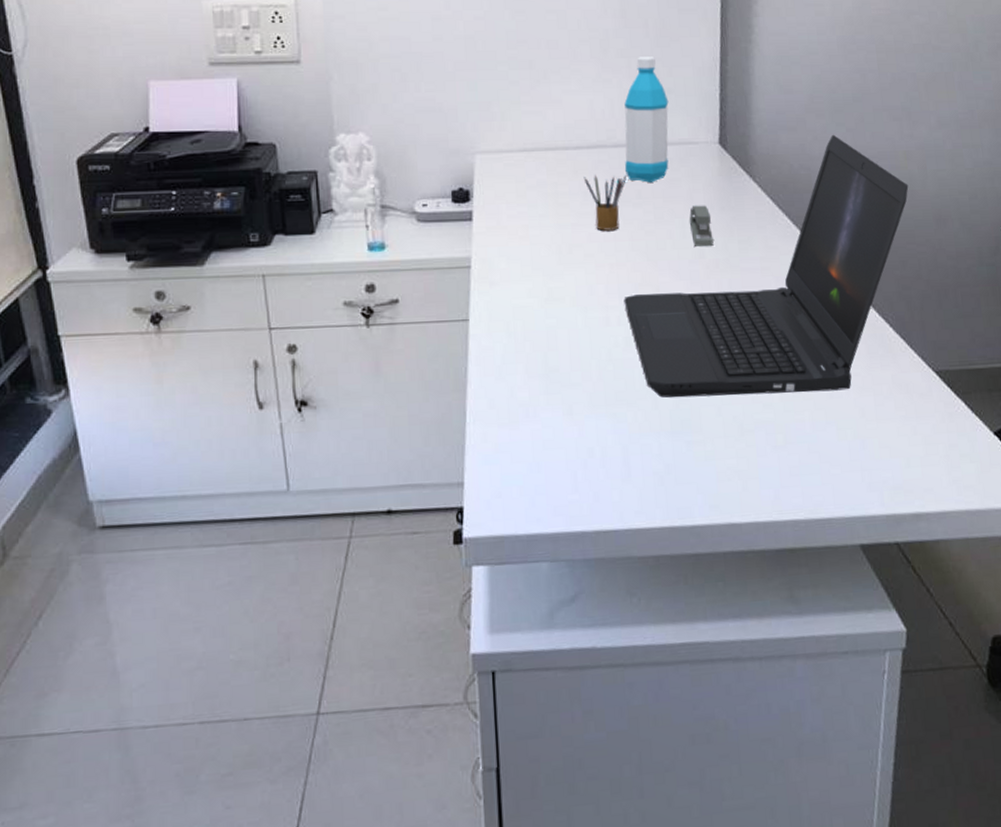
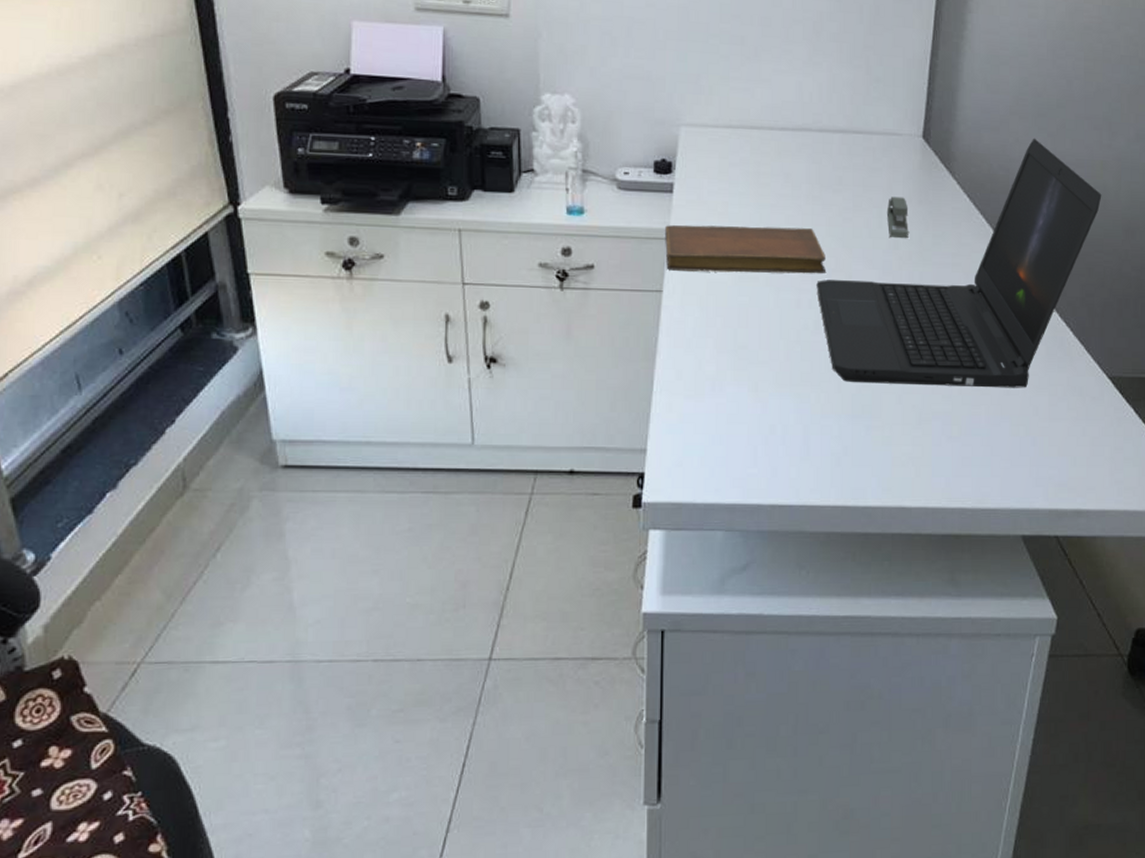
notebook: none [467,245,632,299] -> present [665,225,825,274]
pencil box: present [583,174,628,231] -> none [786,157,830,214]
water bottle: present [624,56,669,183] -> none [827,43,877,170]

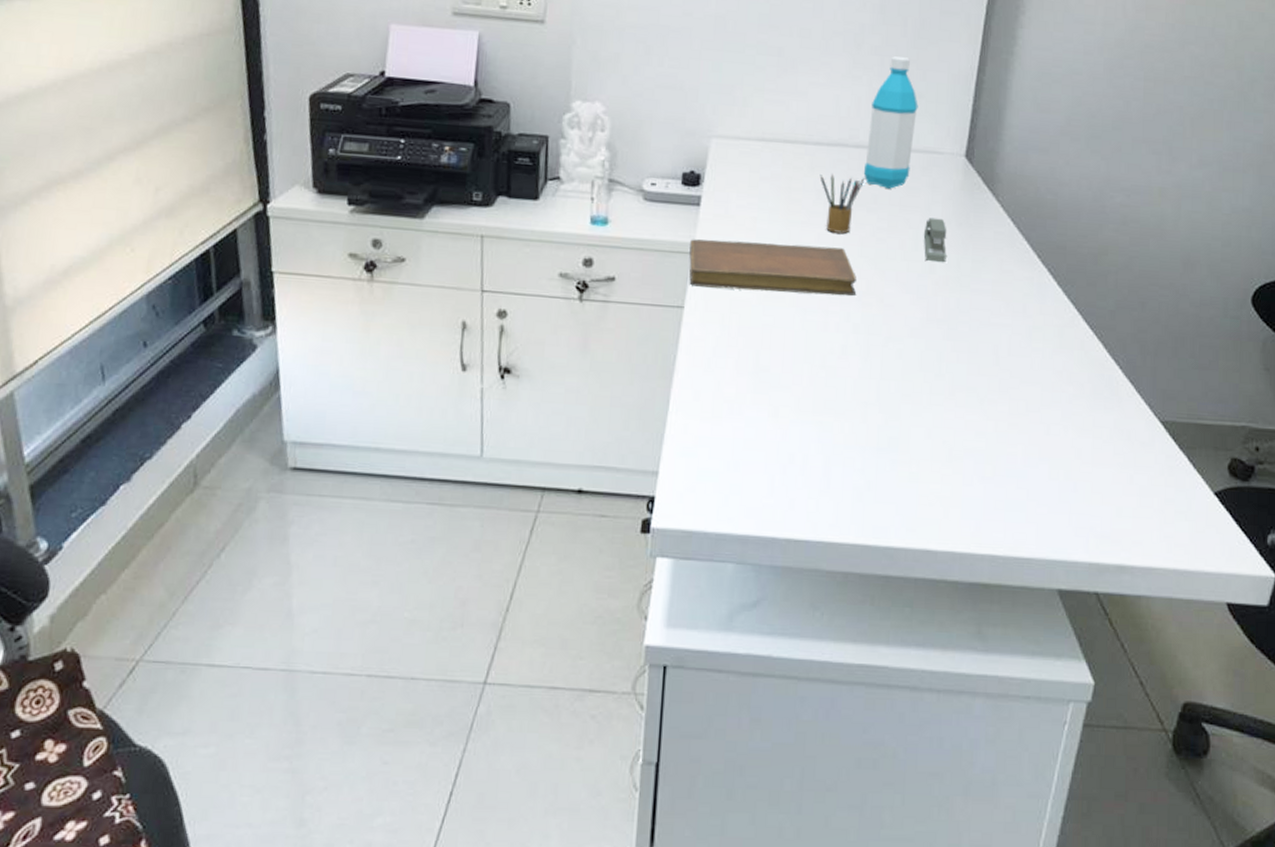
pencil box: none [786,157,830,214] -> present [819,173,865,234]
laptop computer: present [816,138,1102,388] -> none [845,161,1159,429]
water bottle: none [827,43,877,170] -> present [863,56,918,189]

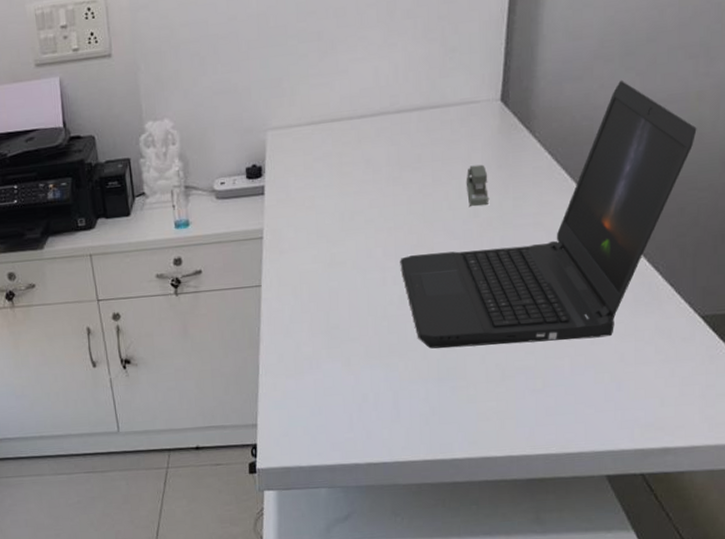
notebook: present [689,239,856,297] -> none [260,209,408,267]
pencil box: present [819,173,865,234] -> none [366,139,408,197]
laptop computer: none [845,161,1159,429] -> present [400,80,697,349]
water bottle: present [863,56,918,189] -> none [406,14,453,146]

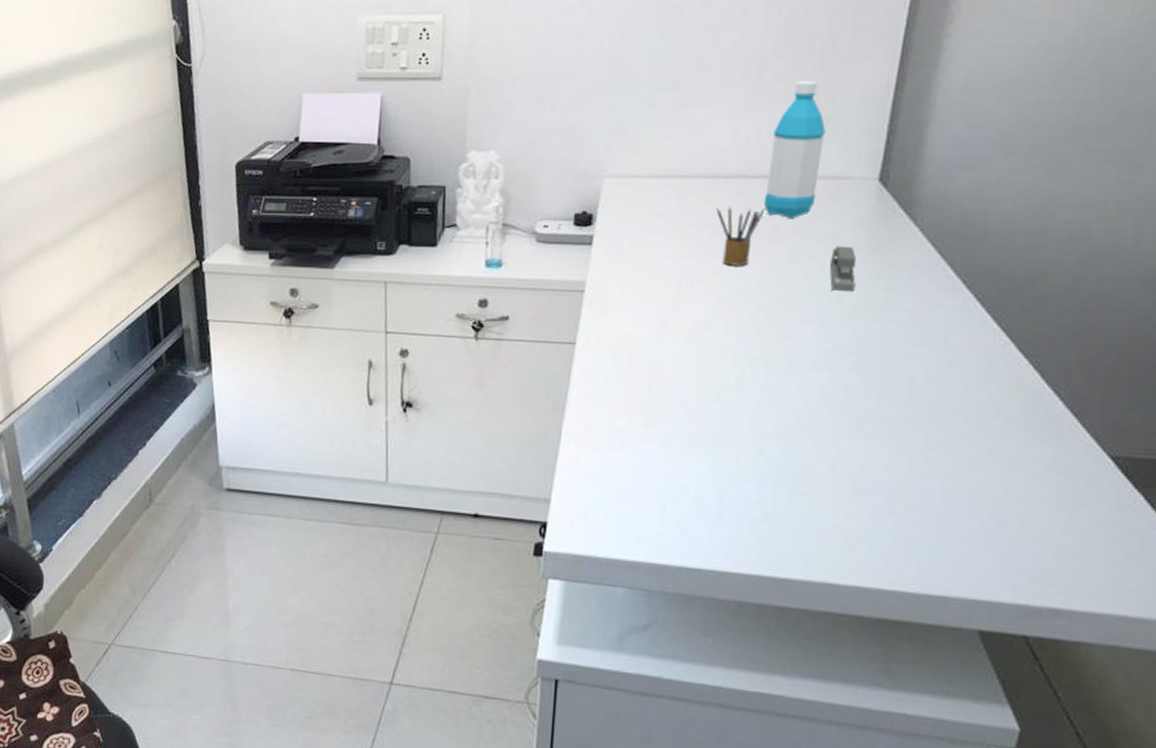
pencil box: none [366,139,408,197] -> present [716,205,766,266]
laptop computer: present [400,80,697,349] -> none [742,176,1115,464]
water bottle: none [406,14,453,146] -> present [763,81,826,218]

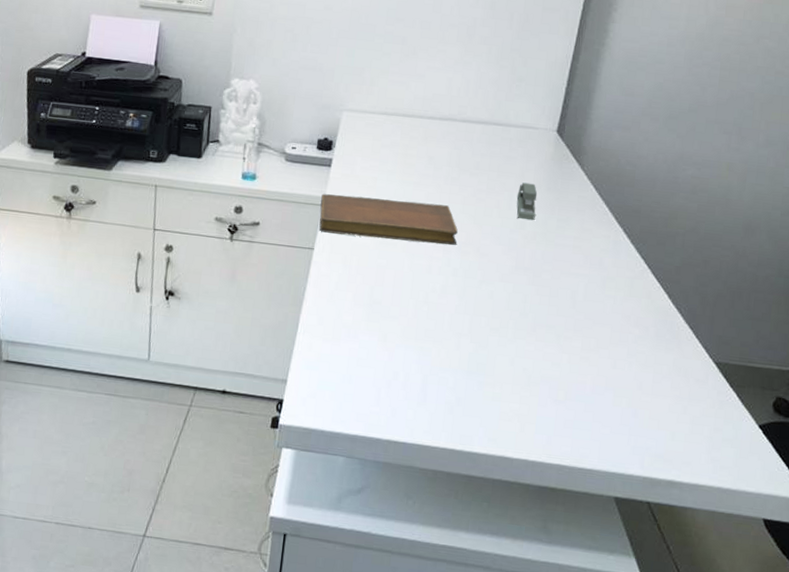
notebook: none [581,277,755,329] -> present [319,194,458,246]
pencil box: present [716,205,766,266] -> none [431,143,470,193]
water bottle: present [763,81,826,218] -> none [468,46,519,157]

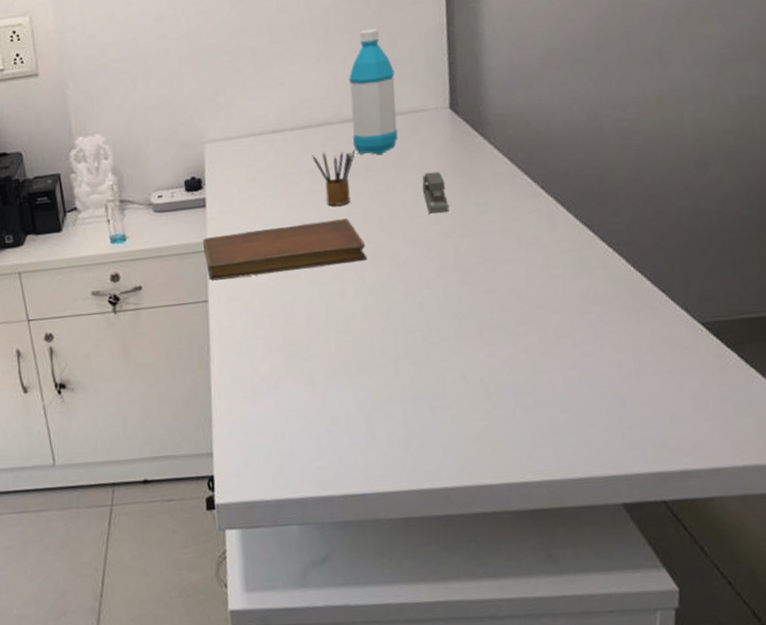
pencil box: none [431,143,470,193] -> present [312,148,356,206]
water bottle: none [468,46,519,157] -> present [349,28,398,155]

